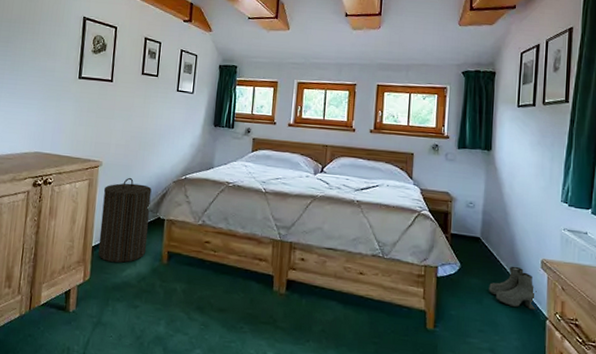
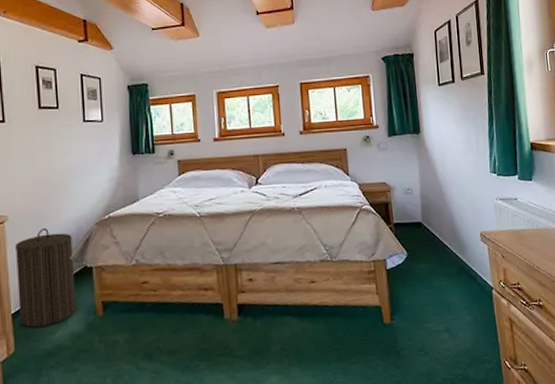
boots: present [489,266,537,310] -> none [436,243,483,284]

